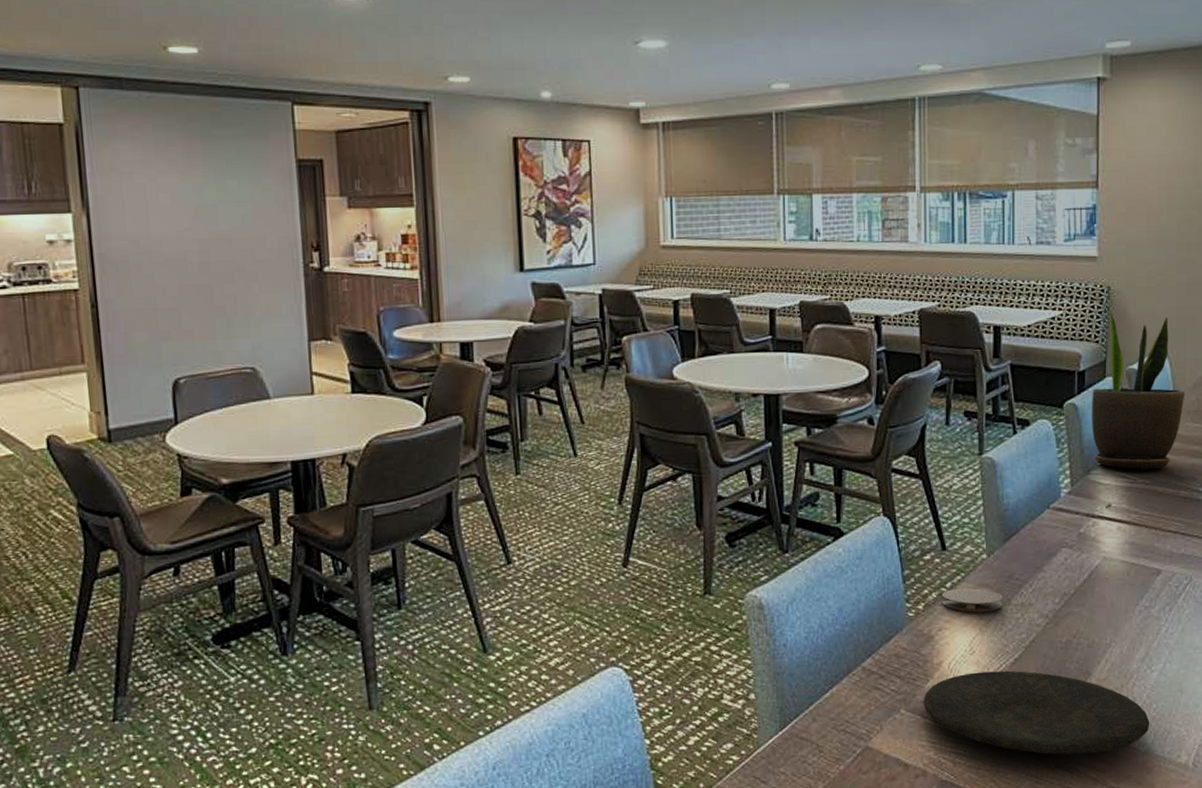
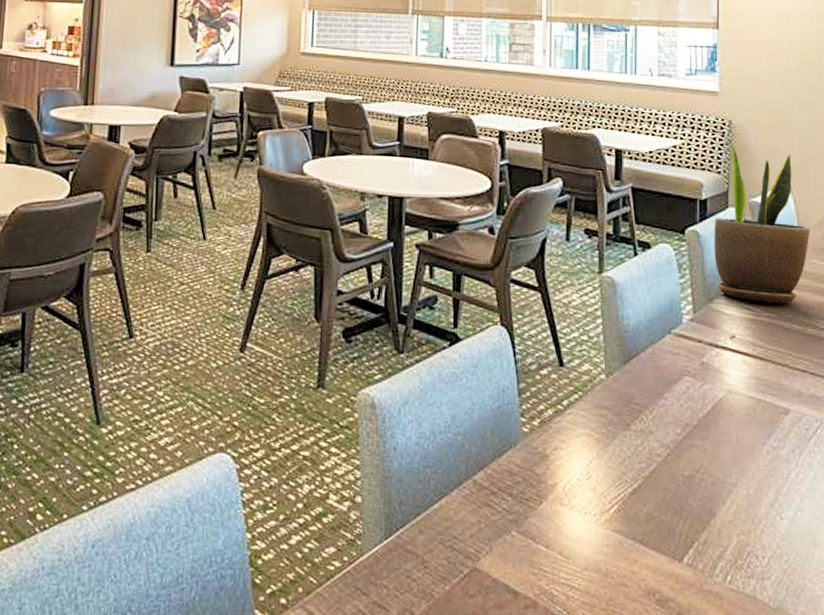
plate: present [923,670,1150,755] -> none [535,499,781,604]
coaster: present [941,588,1003,612] -> none [557,408,621,435]

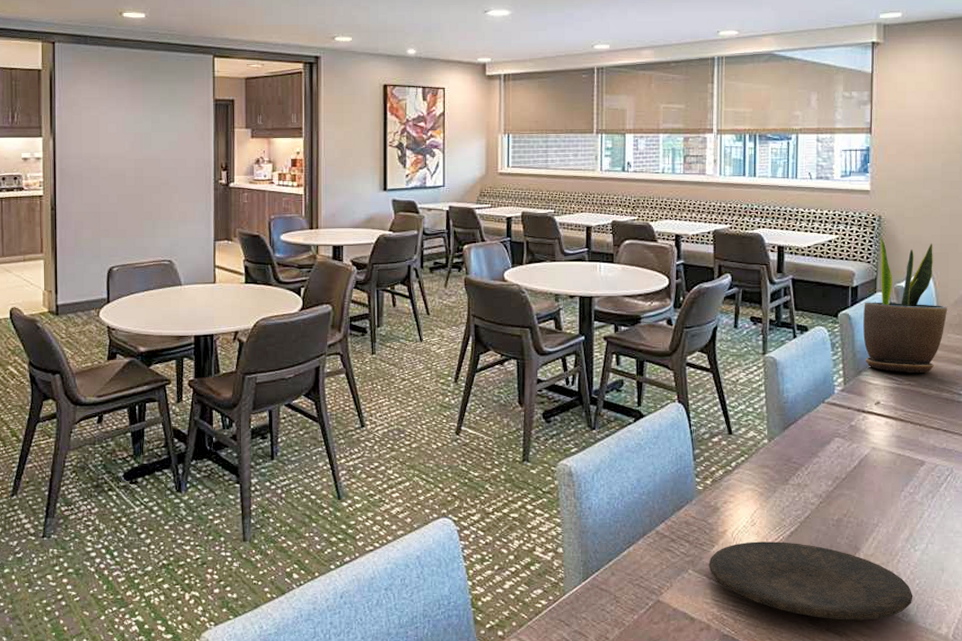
plate: none [535,499,781,604] -> present [708,541,913,620]

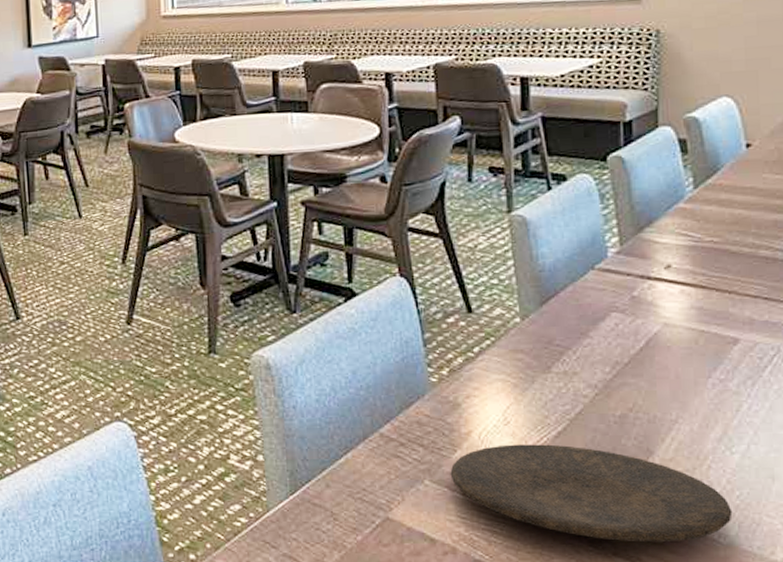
potted plant: present [863,235,948,373] -> none [642,54,761,227]

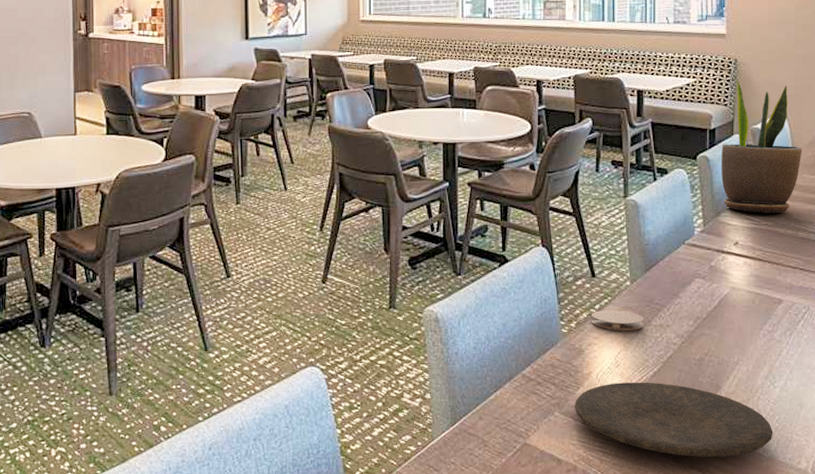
coaster: none [468,354,541,380] -> present [591,310,644,331]
potted plant: none [642,54,761,227] -> present [721,78,803,213]

